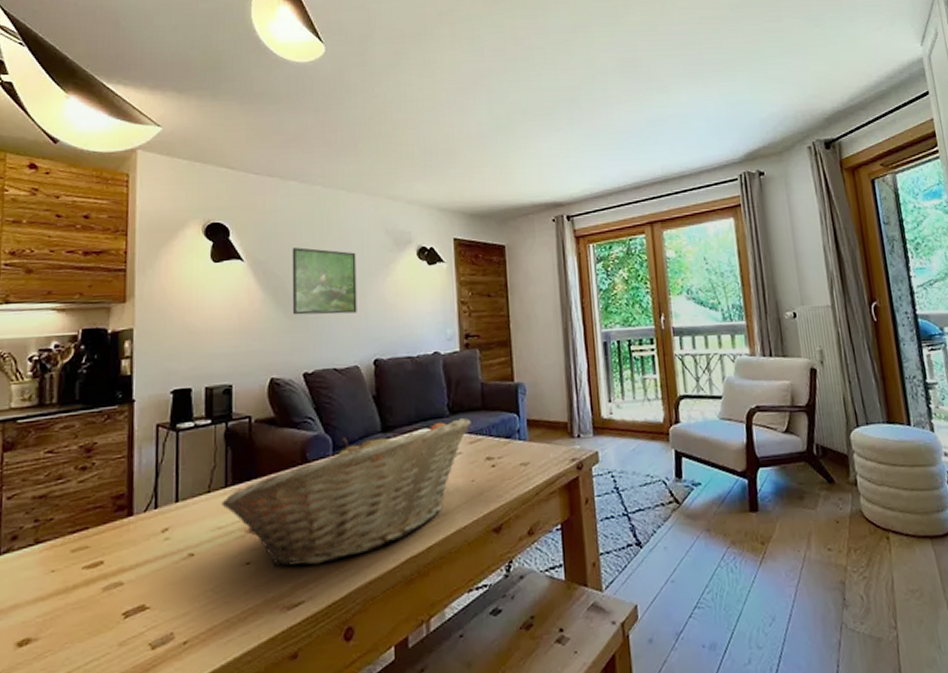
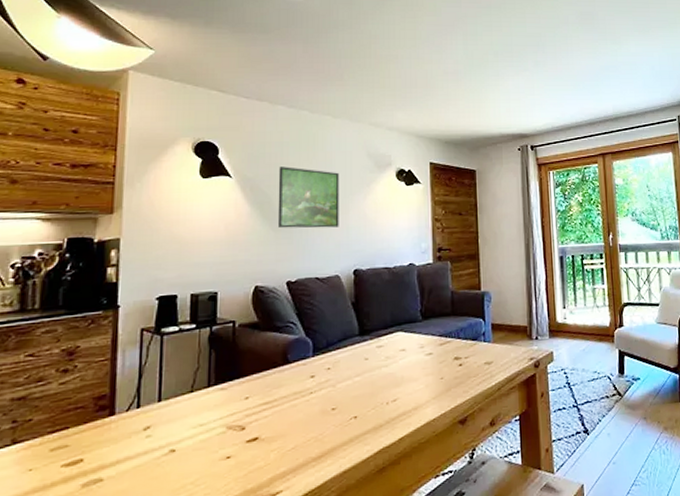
fruit basket: present [222,417,471,567] -> none [204,322,441,460]

